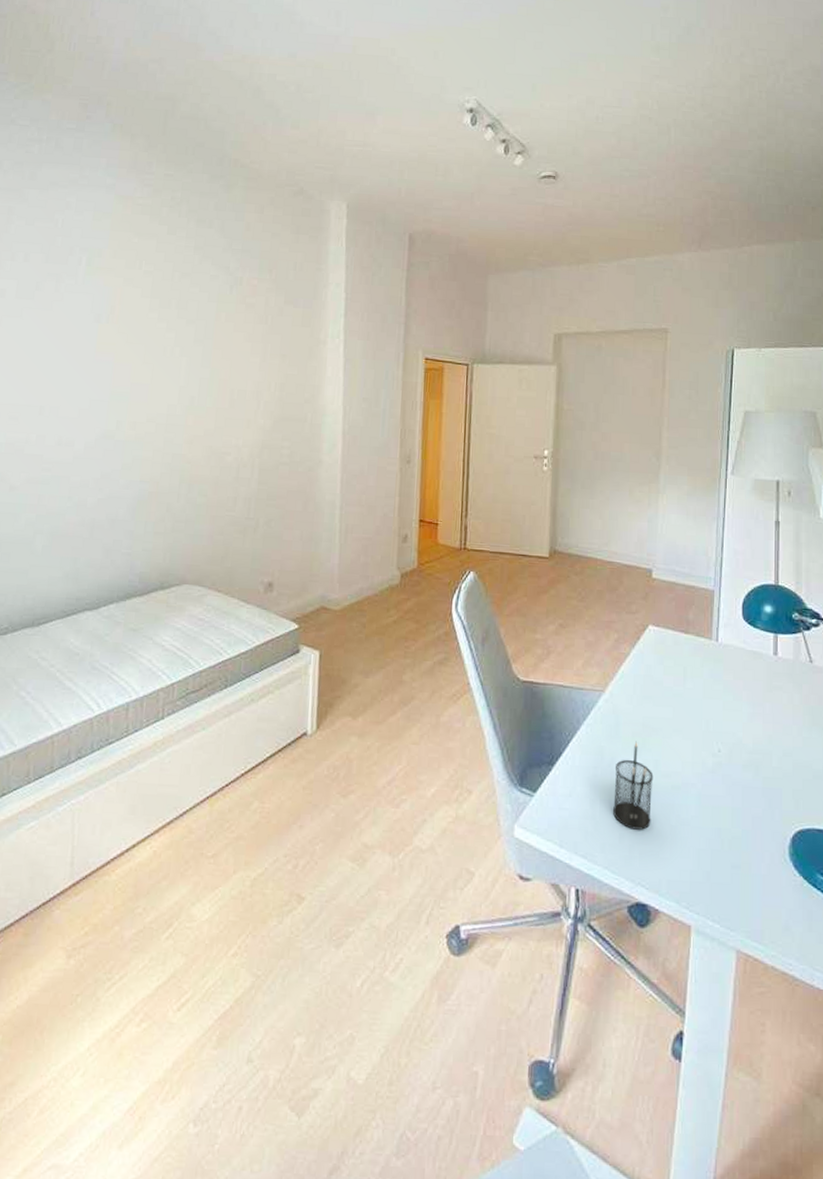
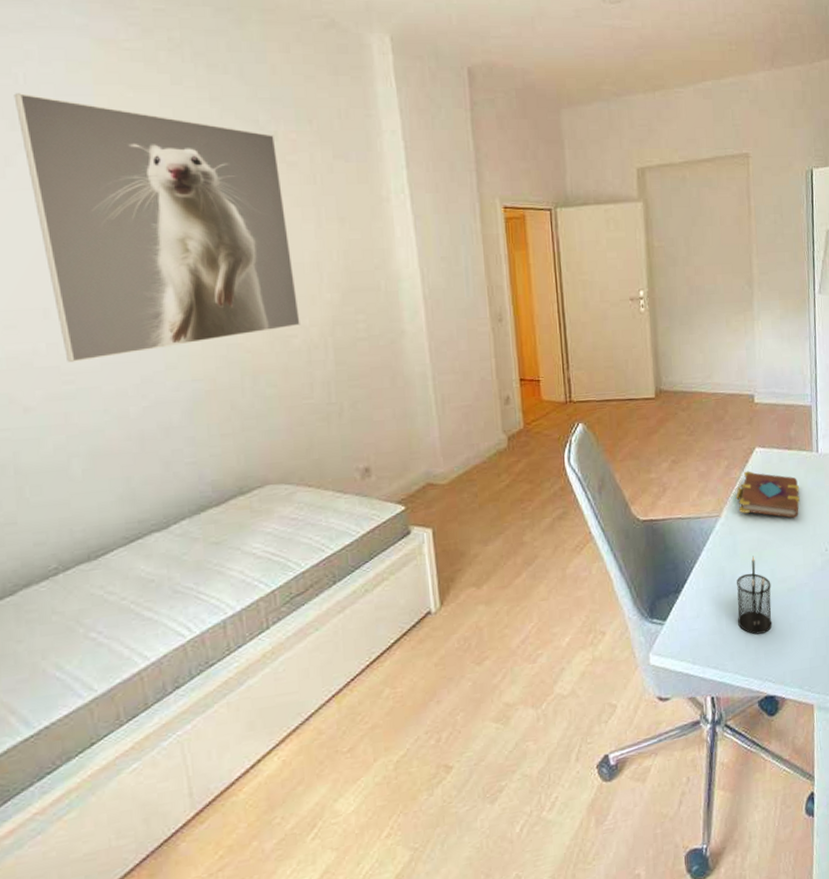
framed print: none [48,234,240,454] -> present [13,93,300,363]
book: none [622,648,693,708] -> present [735,471,800,518]

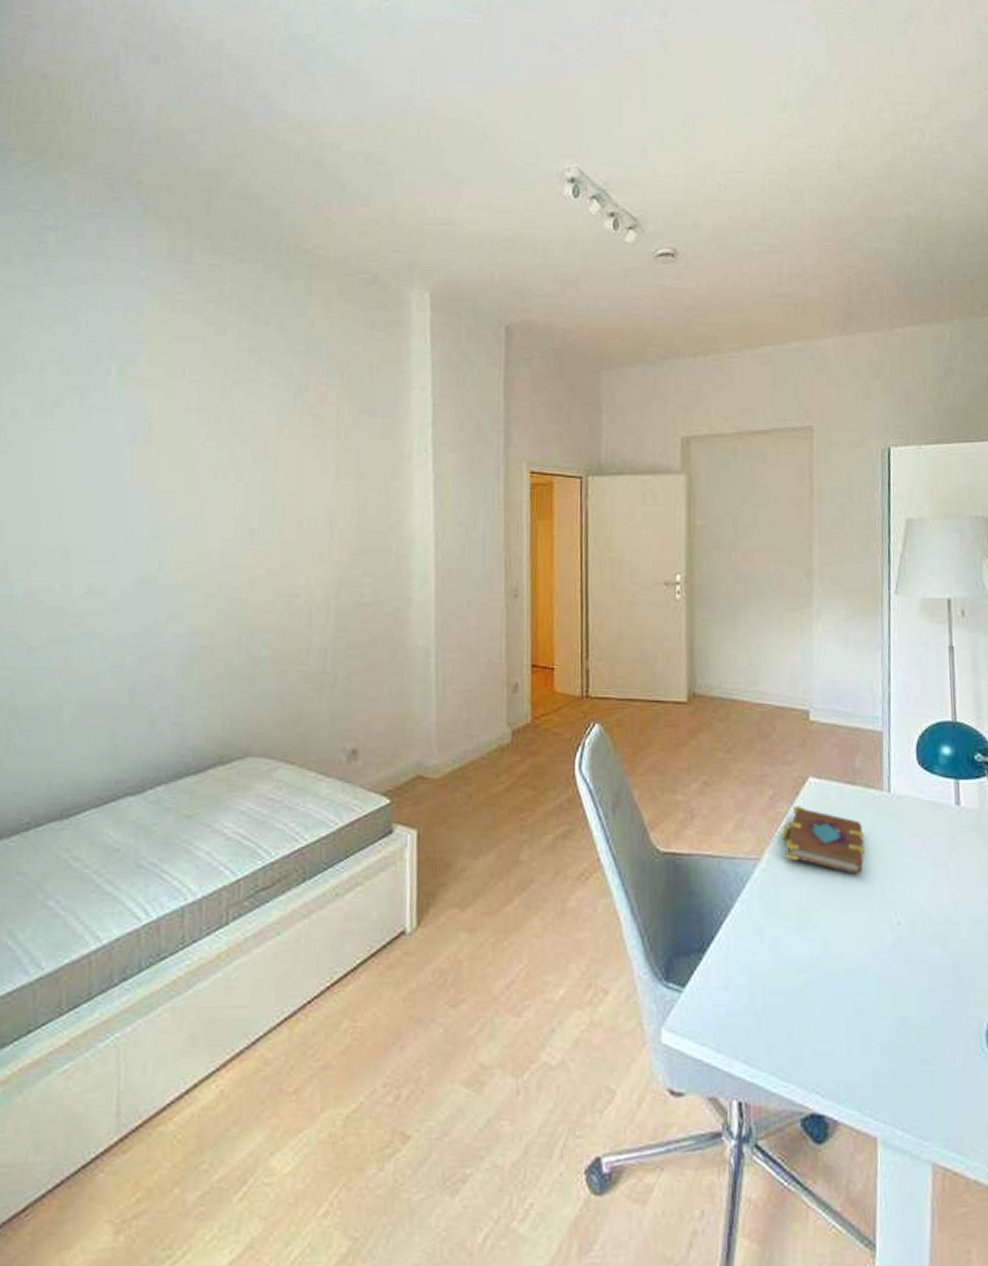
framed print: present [13,93,300,363] -> none [74,339,306,606]
pencil holder: present [737,556,773,635] -> none [778,917,824,1025]

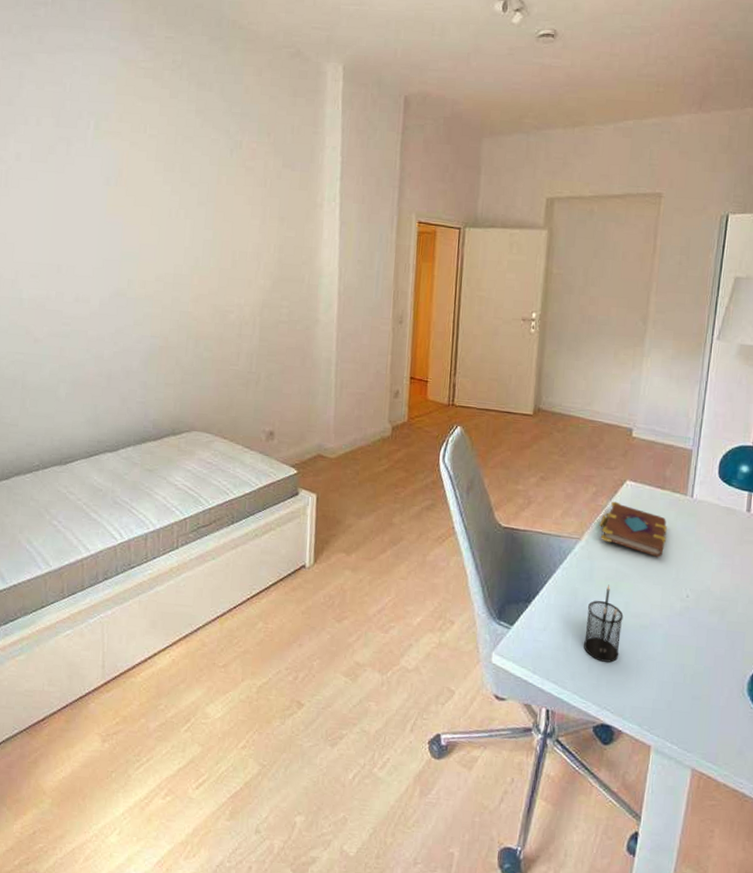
pencil holder: none [778,917,824,1025] -> present [584,584,624,663]

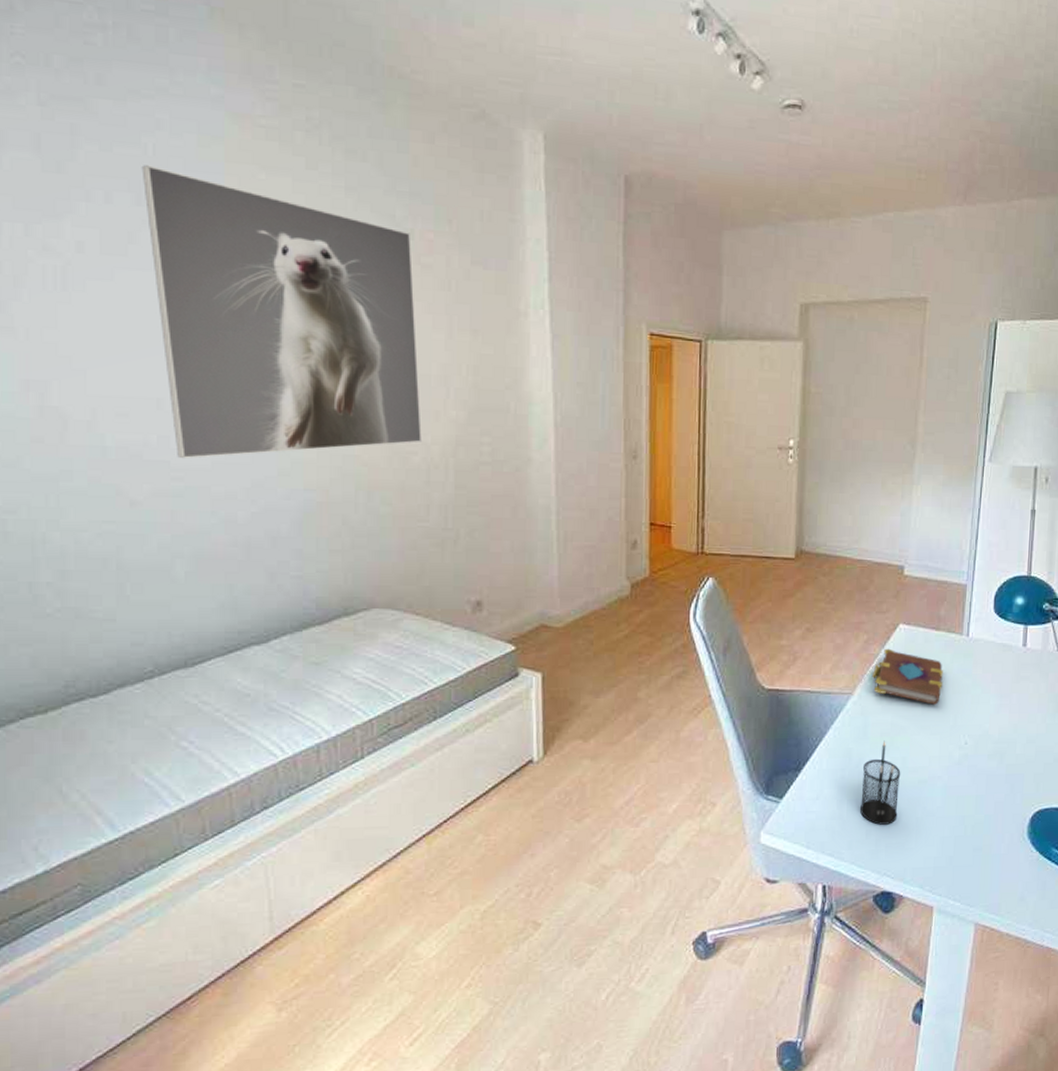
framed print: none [61,98,240,310] -> present [141,165,422,459]

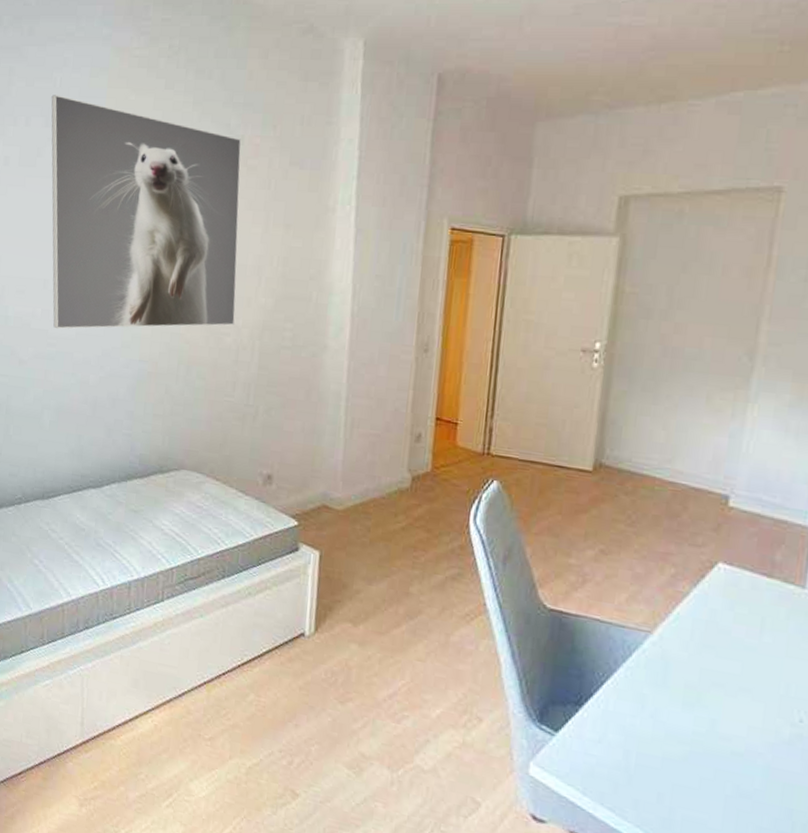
pencil holder: present [860,740,901,825] -> none [652,694,708,794]
book: present [871,648,943,705] -> none [677,588,774,666]

